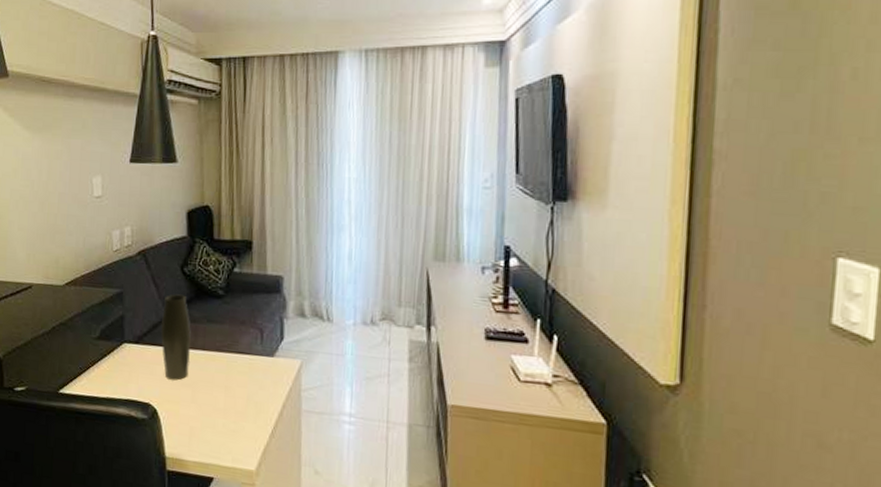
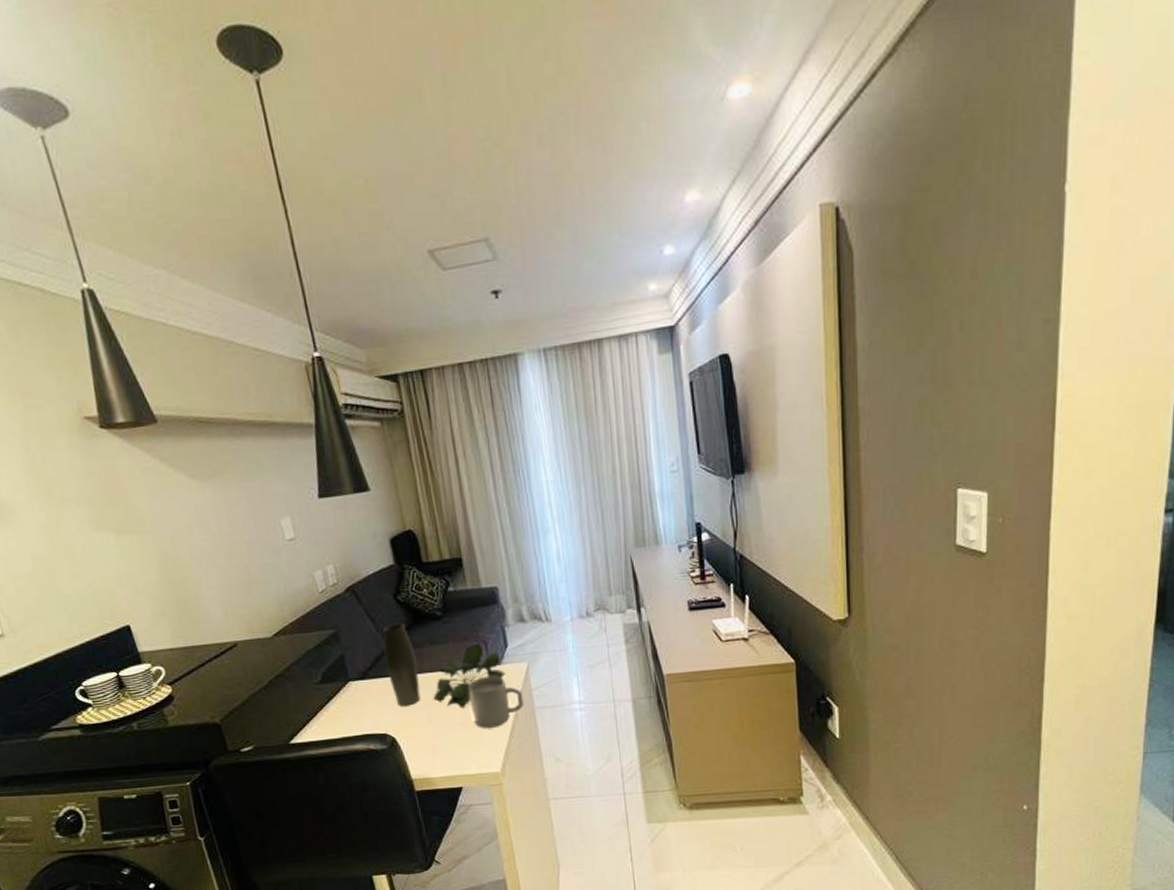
plant: none [200,329,277,395] -> present [433,642,506,709]
mug: none [235,365,292,422] -> present [468,675,524,728]

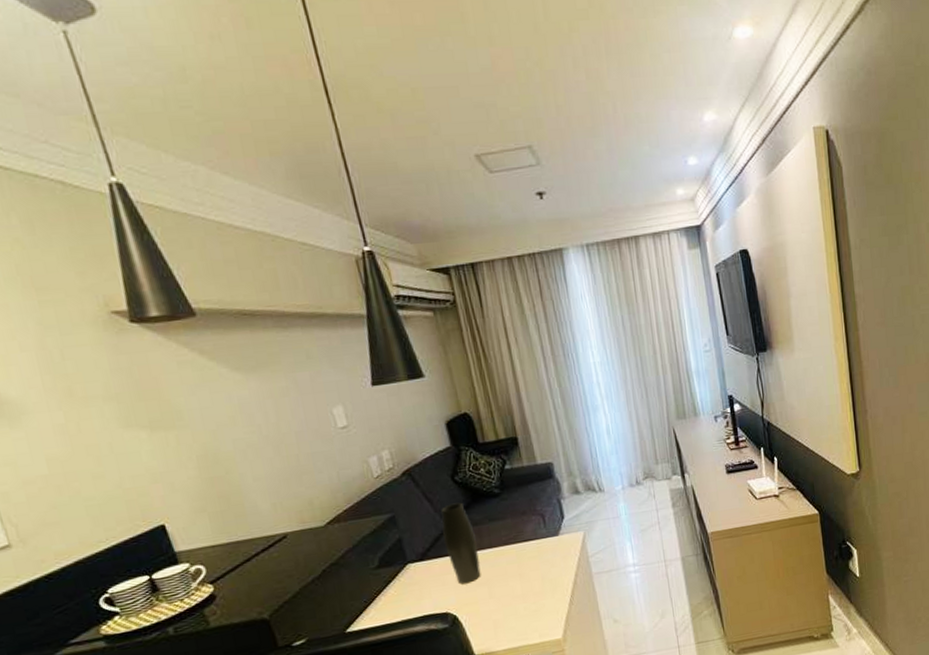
plant: present [433,642,506,709] -> none [493,516,564,581]
mug: present [468,675,524,728] -> none [527,546,582,598]

